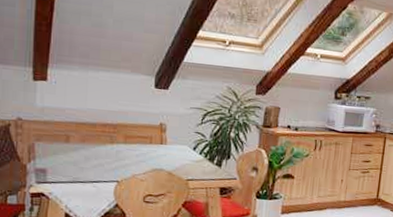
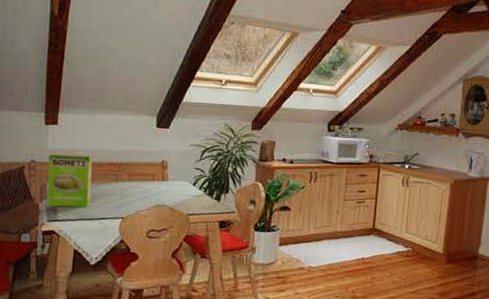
cake mix box: none [35,111,85,170] -> present [47,153,92,208]

